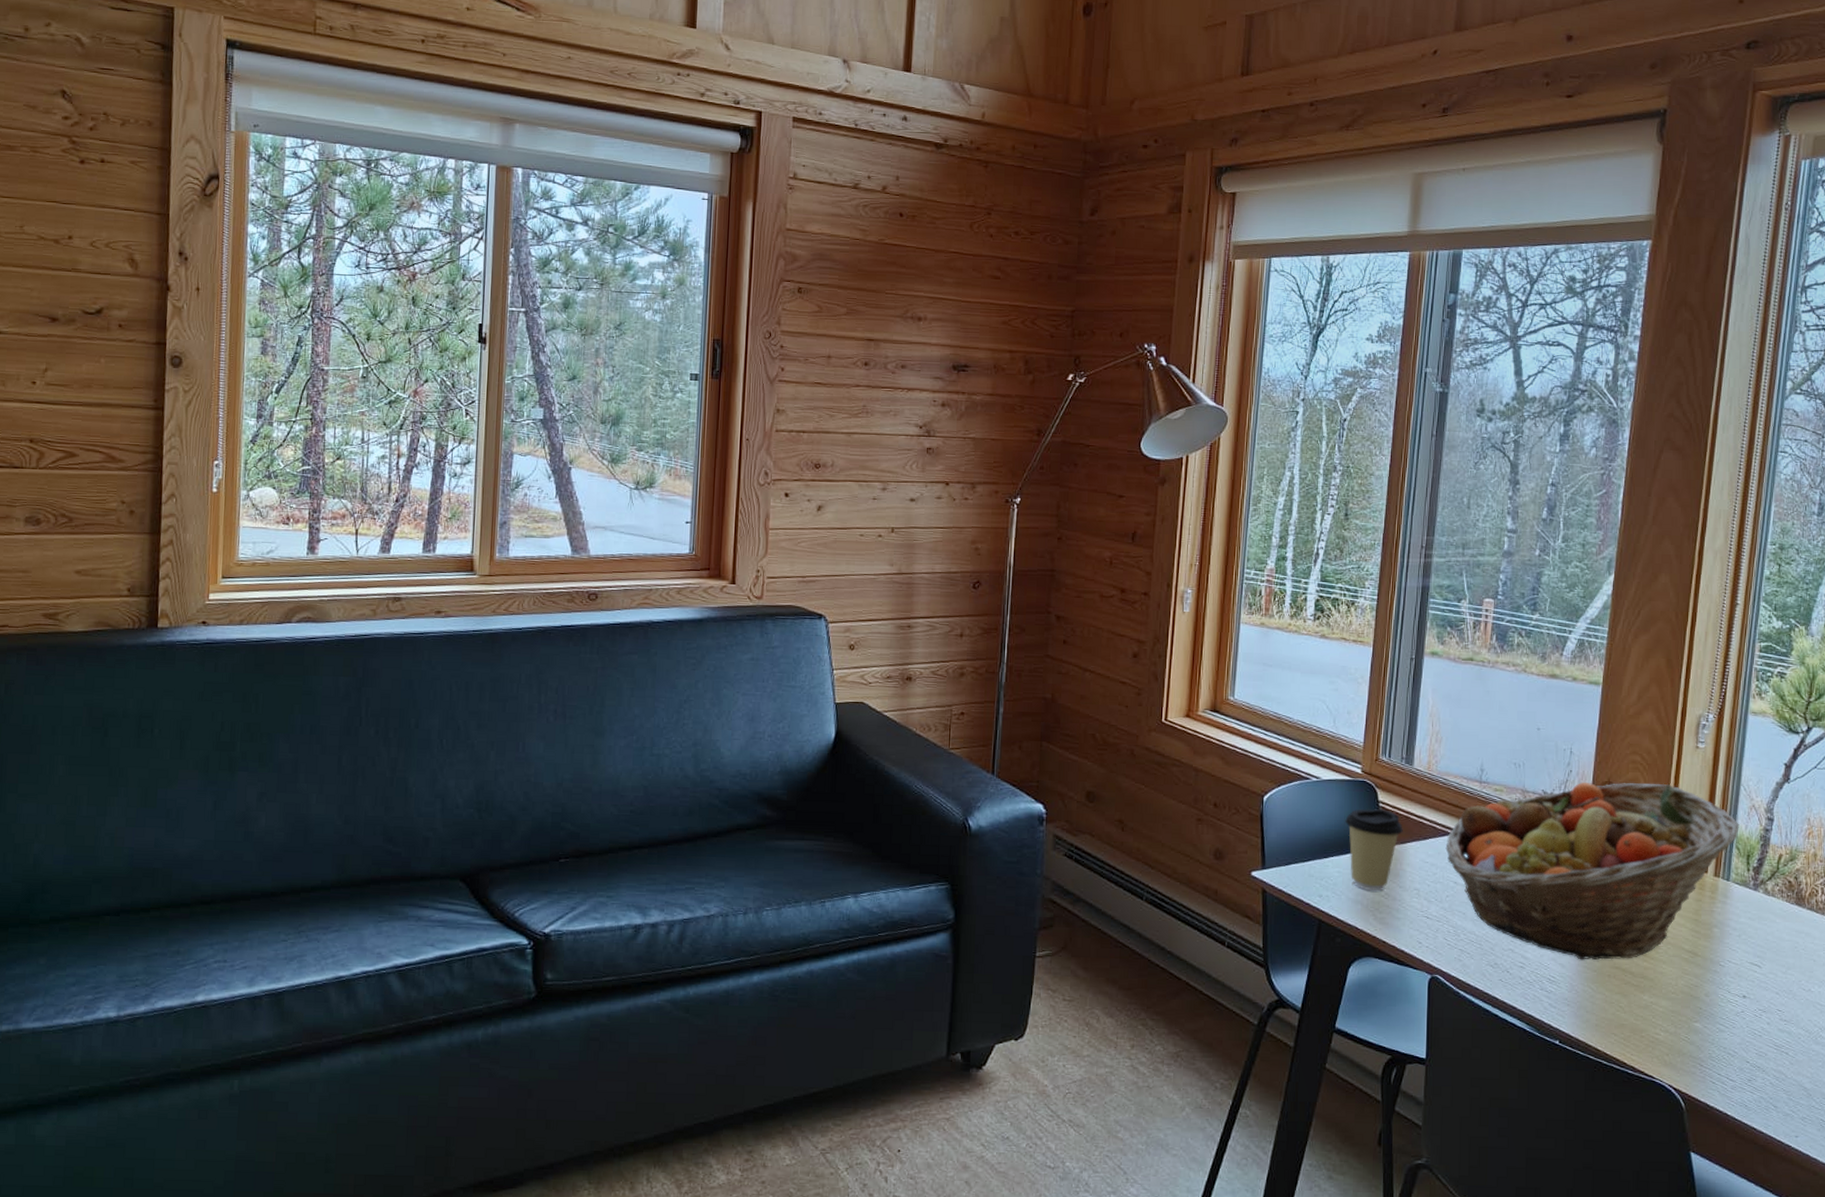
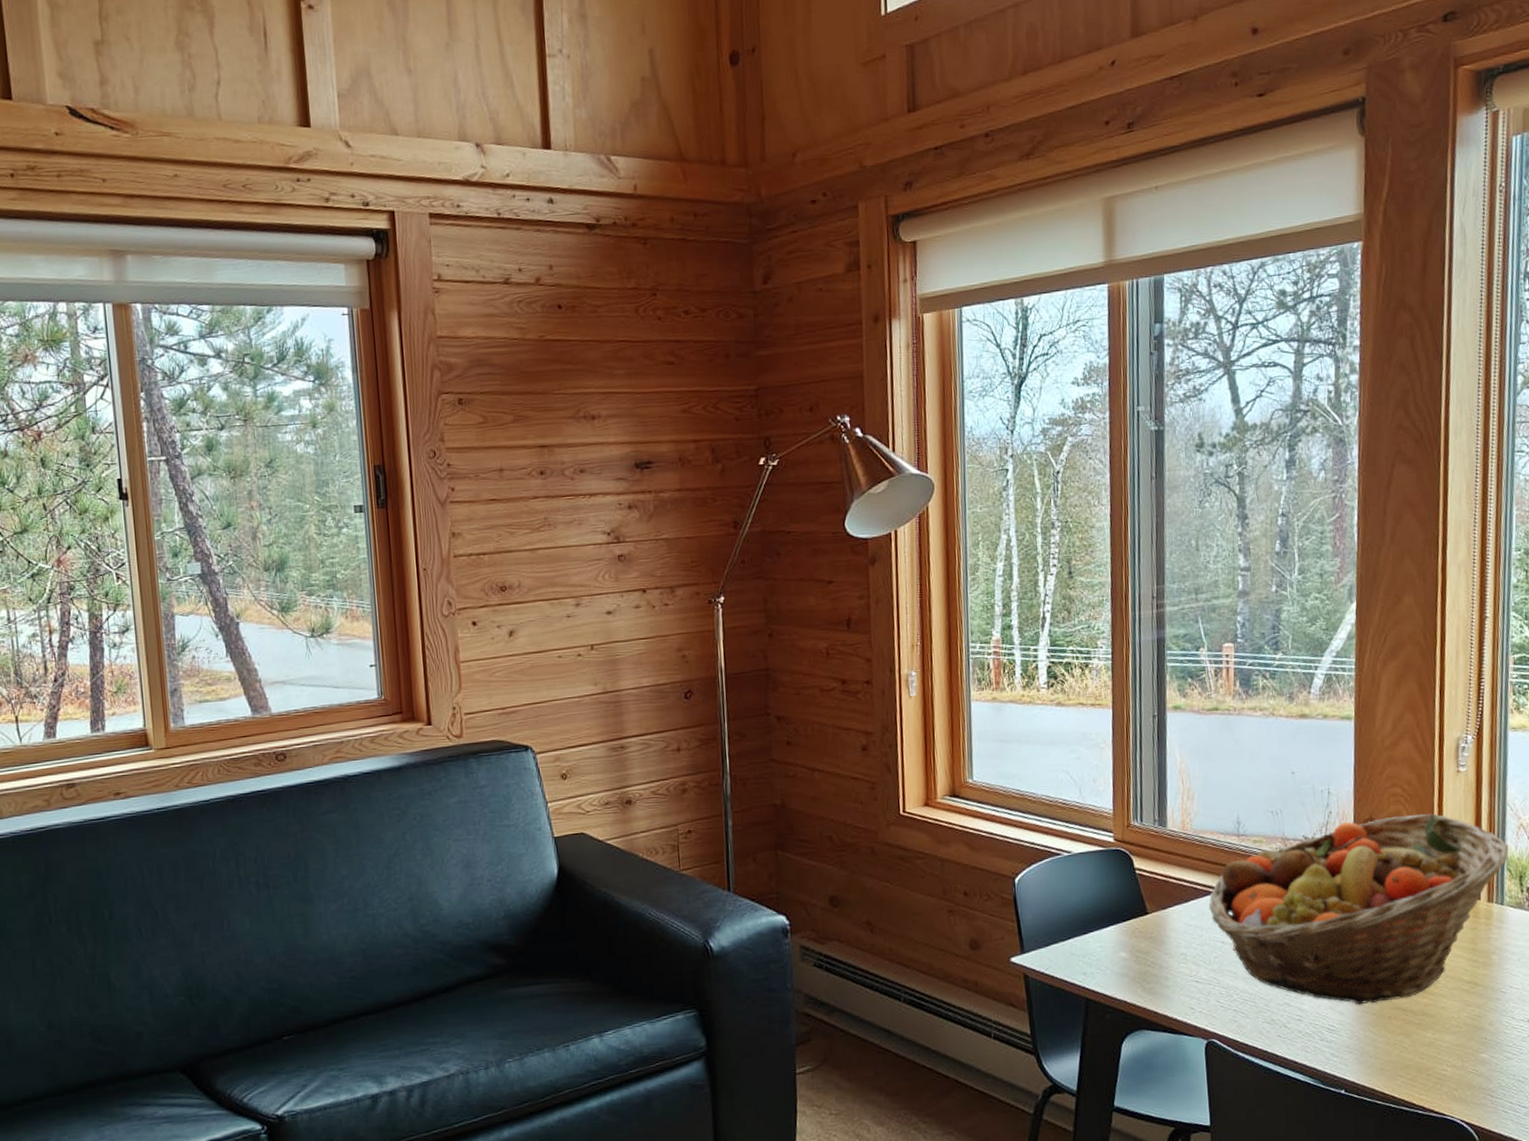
coffee cup: present [1345,809,1403,892] -> none [1102,876,1163,962]

